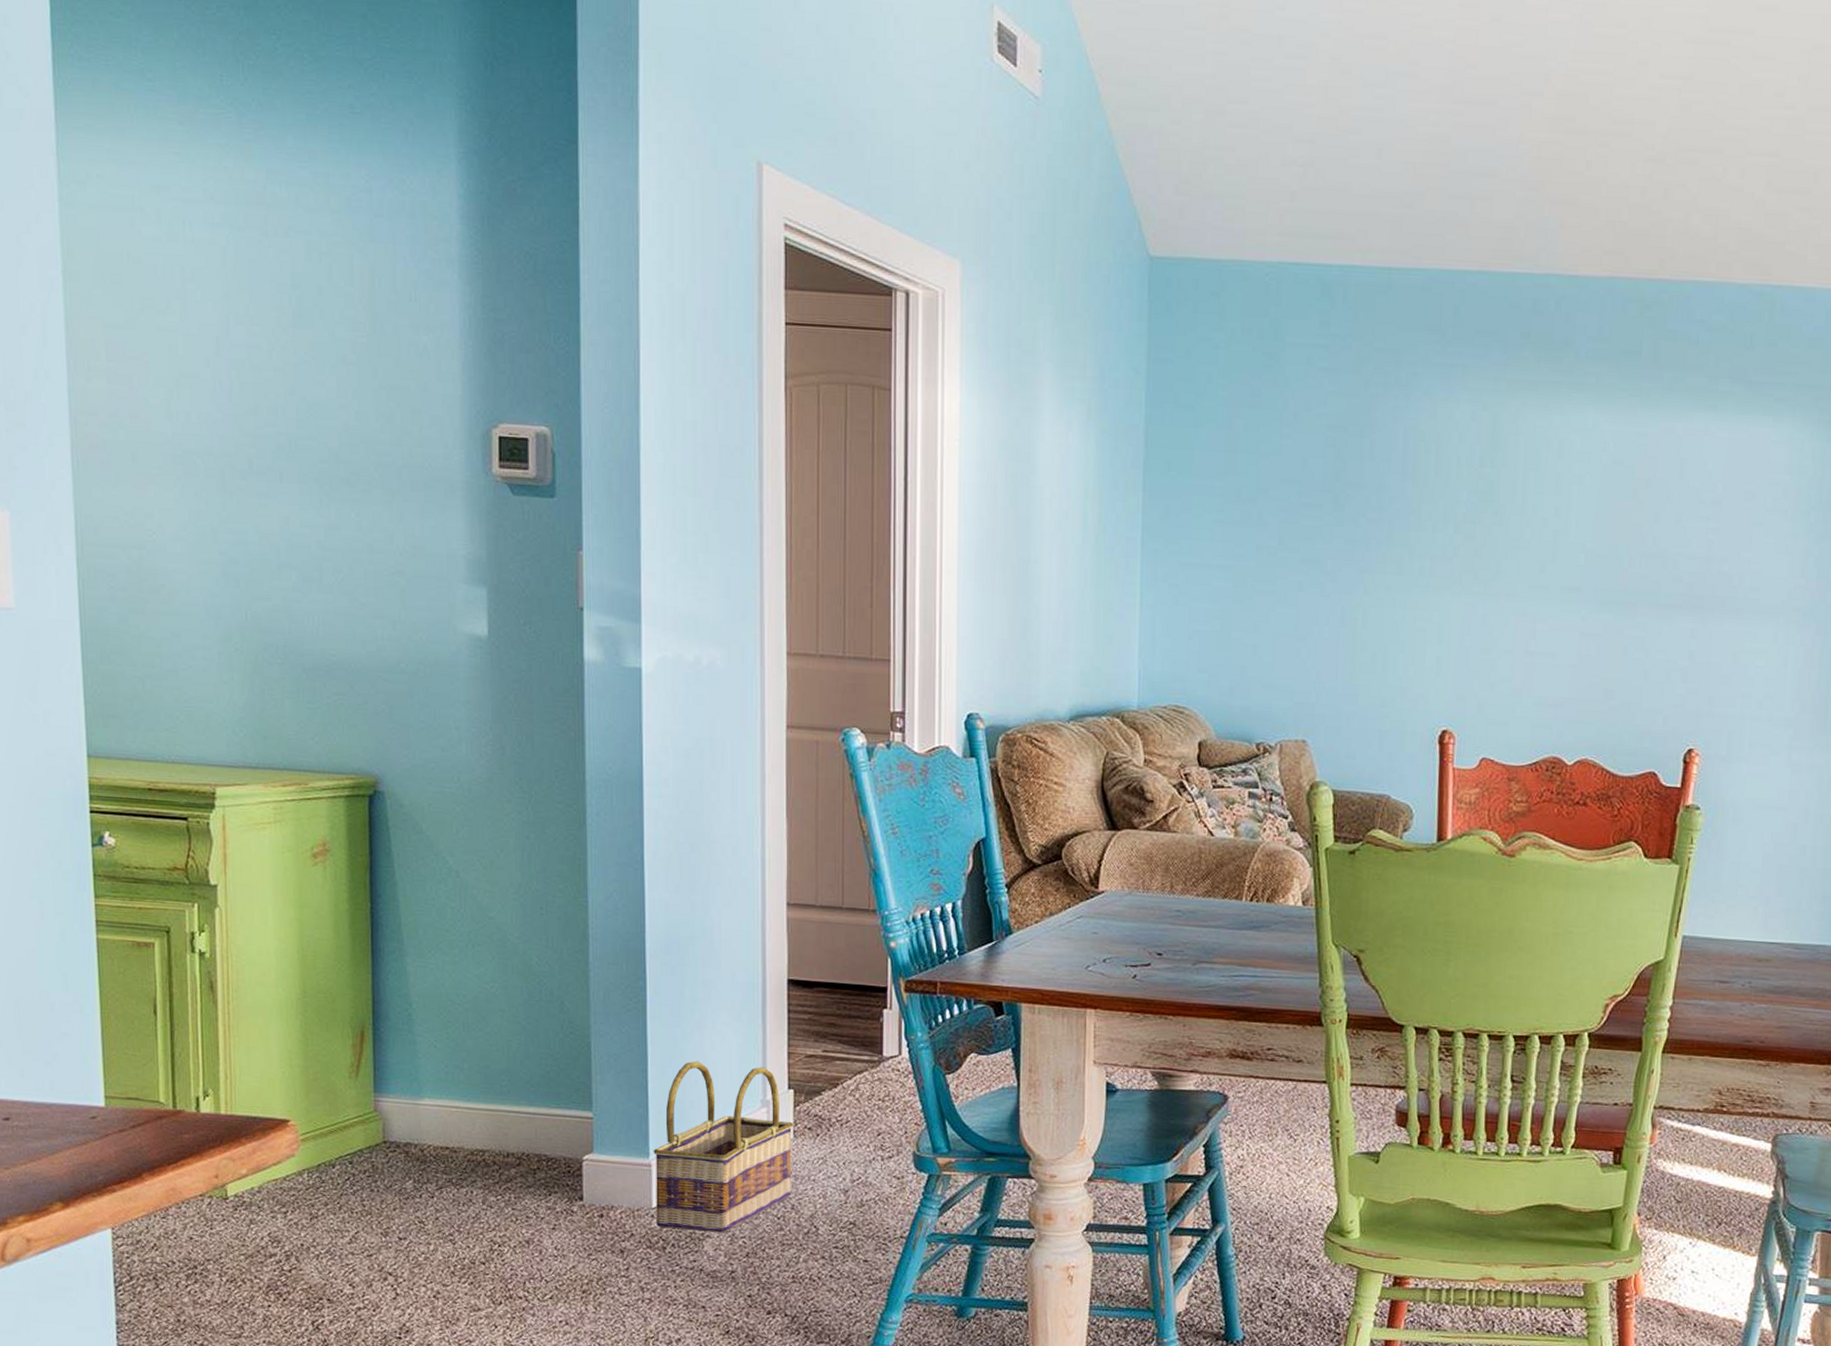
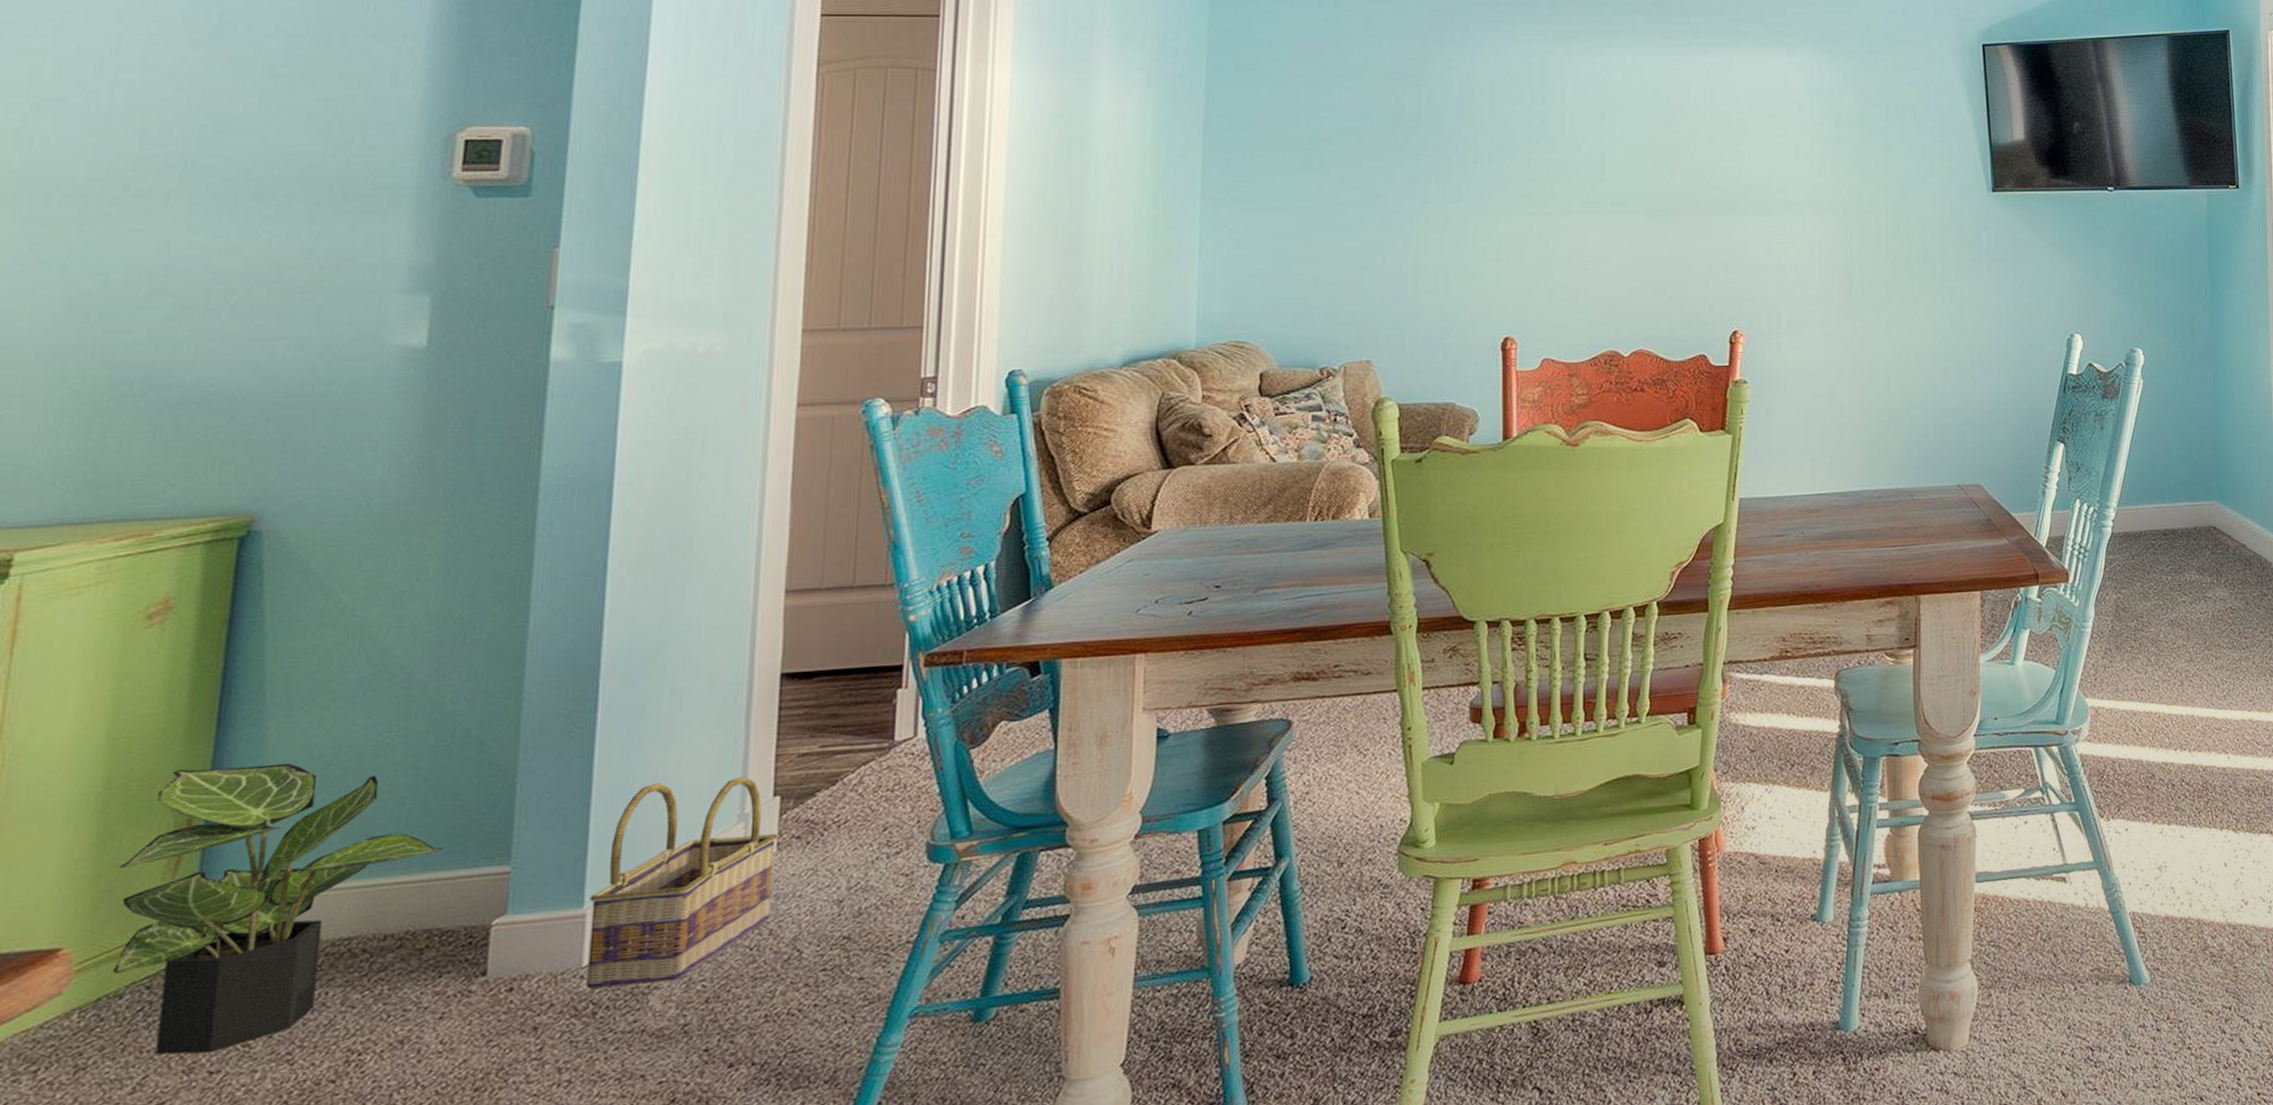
potted plant: none [319,989,543,1223] -> present [112,762,444,1055]

